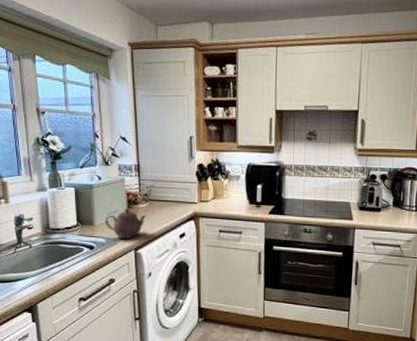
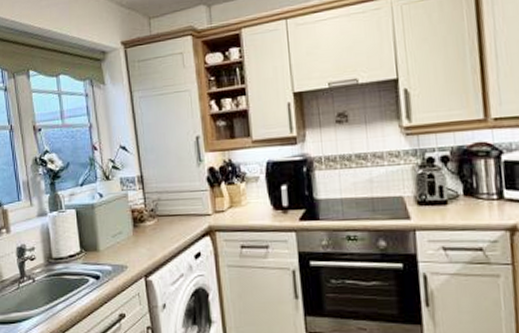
teapot: present [104,207,146,240] -> none [109,227,154,265]

